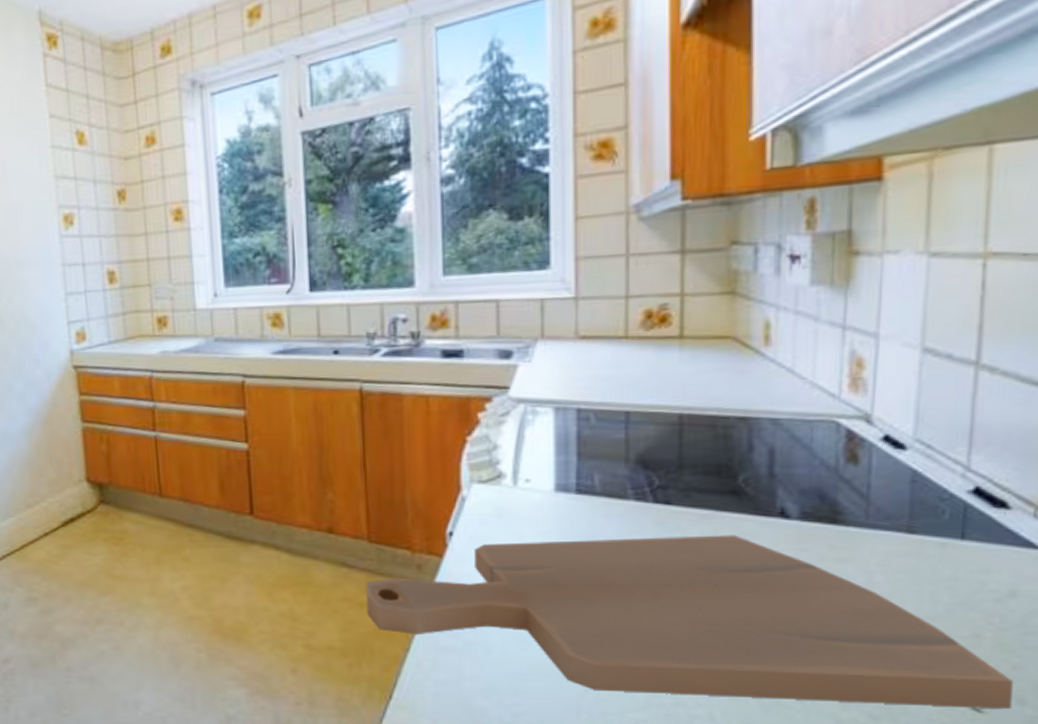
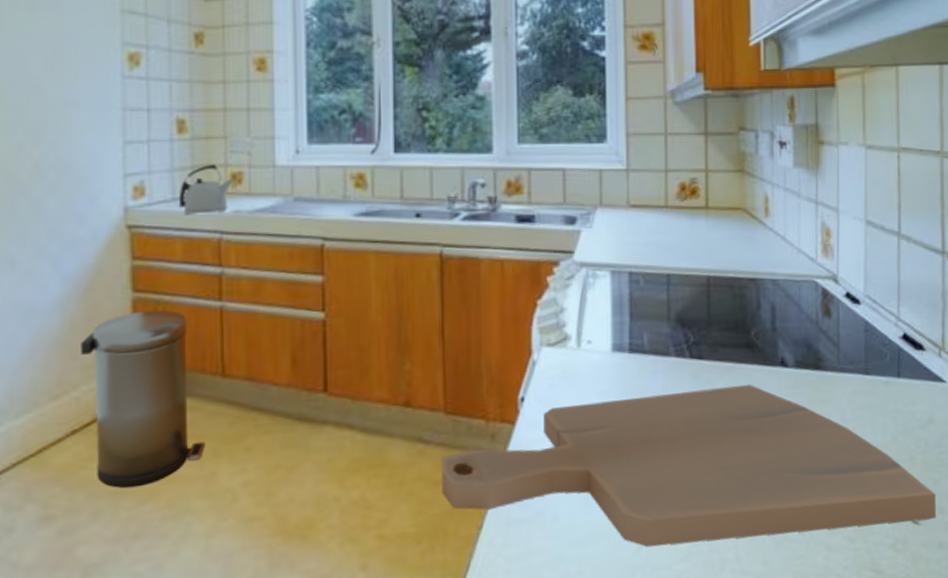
pedal bin: none [44,437,149,583] -> present [79,309,205,488]
kettle: none [113,310,160,356] -> present [178,164,234,215]

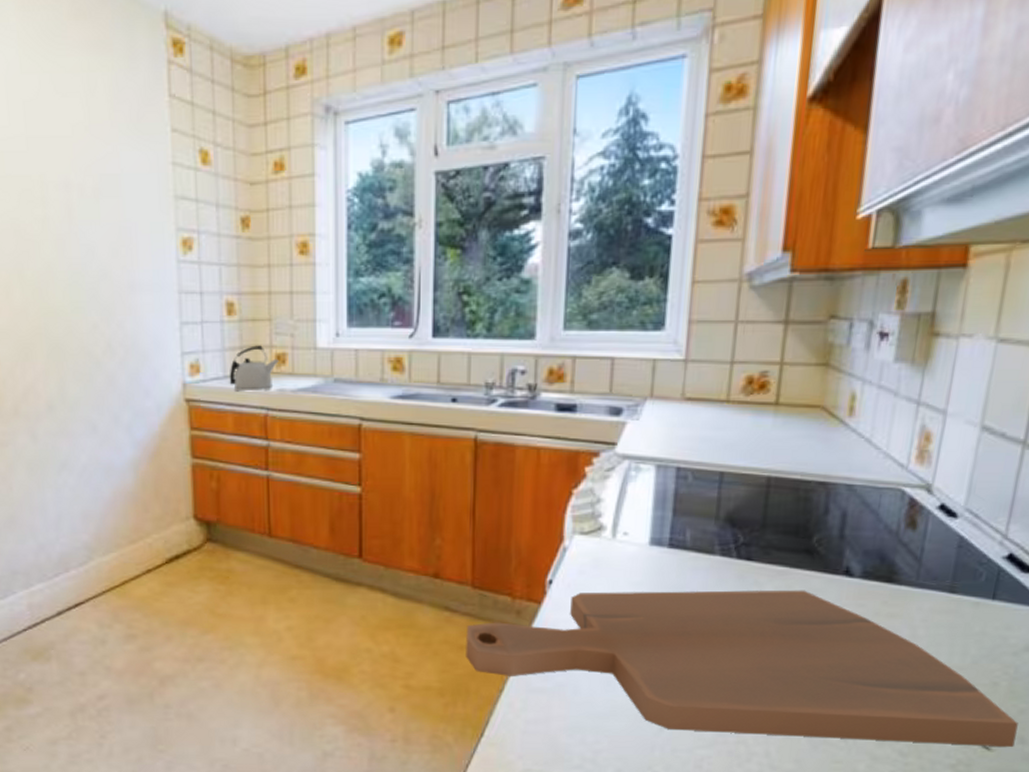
pedal bin: present [79,309,205,488] -> none [150,475,255,621]

